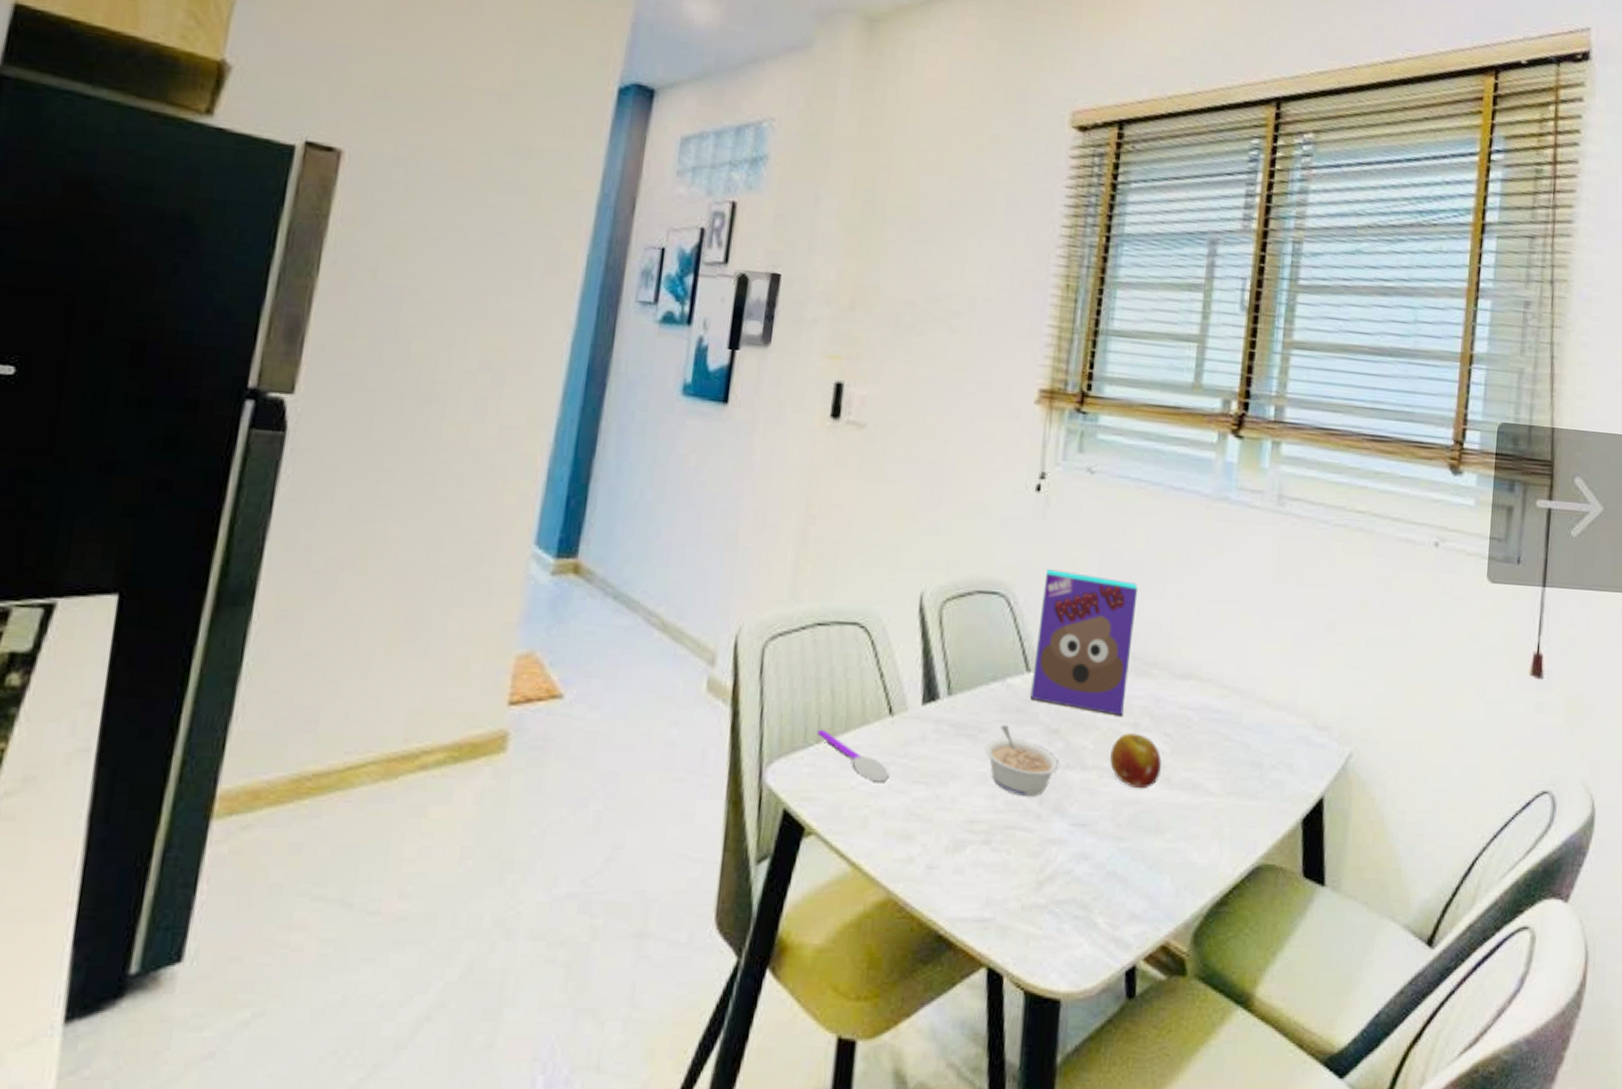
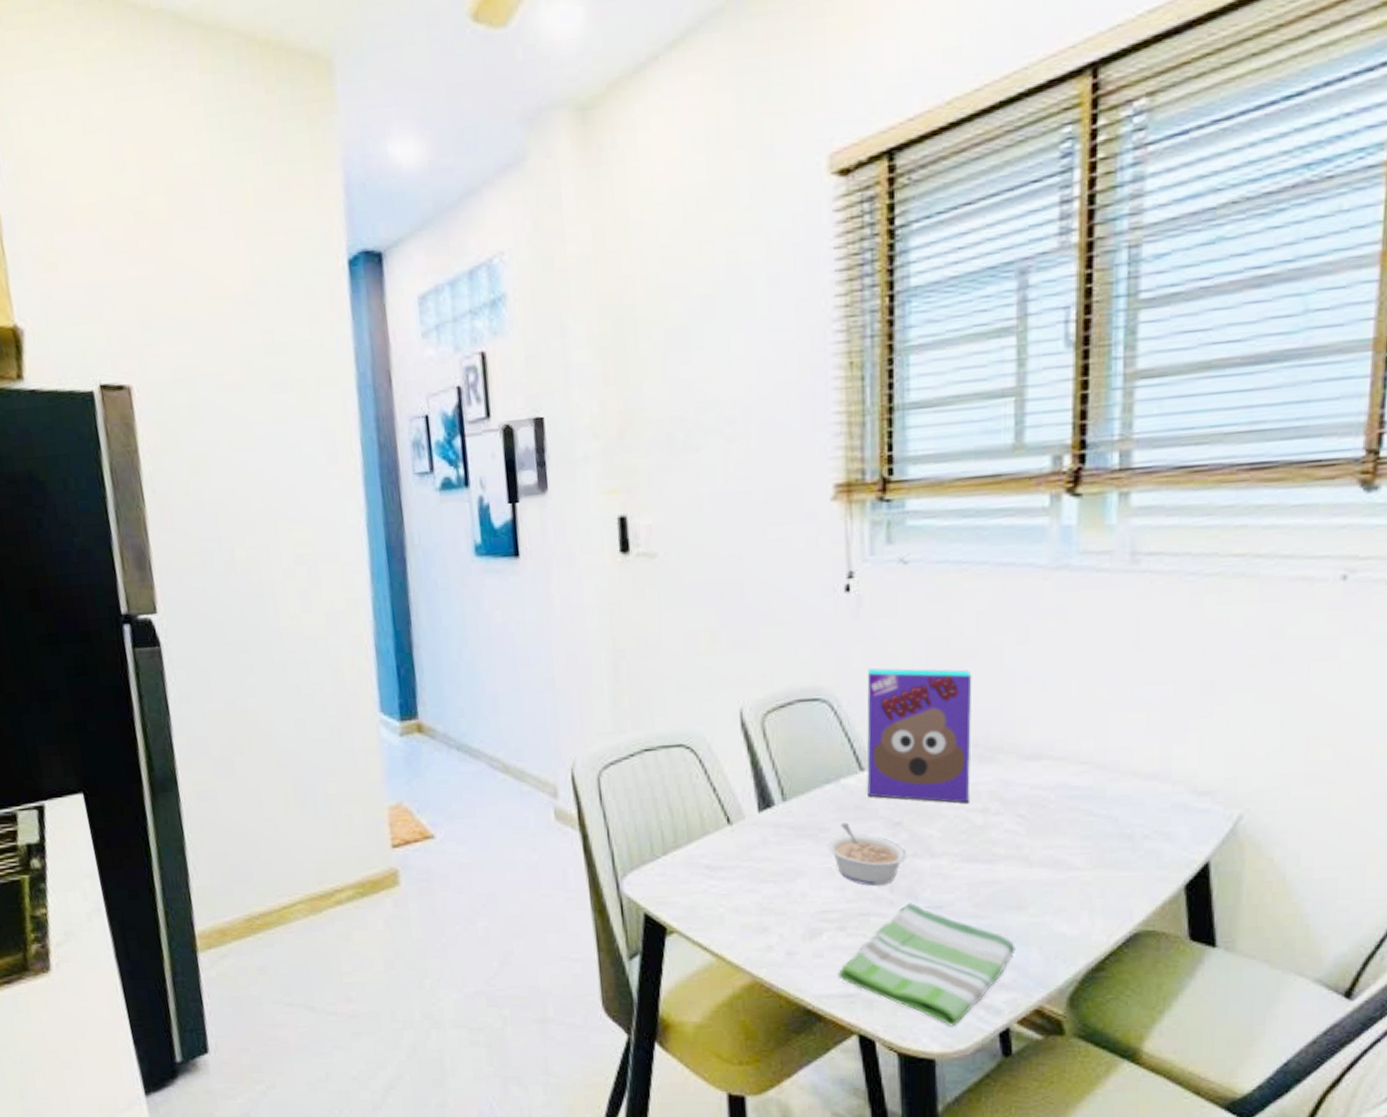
spoon: present [817,729,889,782] -> none [662,843,737,884]
dish towel: none [976,818,1150,961] -> present [838,903,1016,1027]
fruit: present [1110,733,1162,789] -> none [960,818,1018,870]

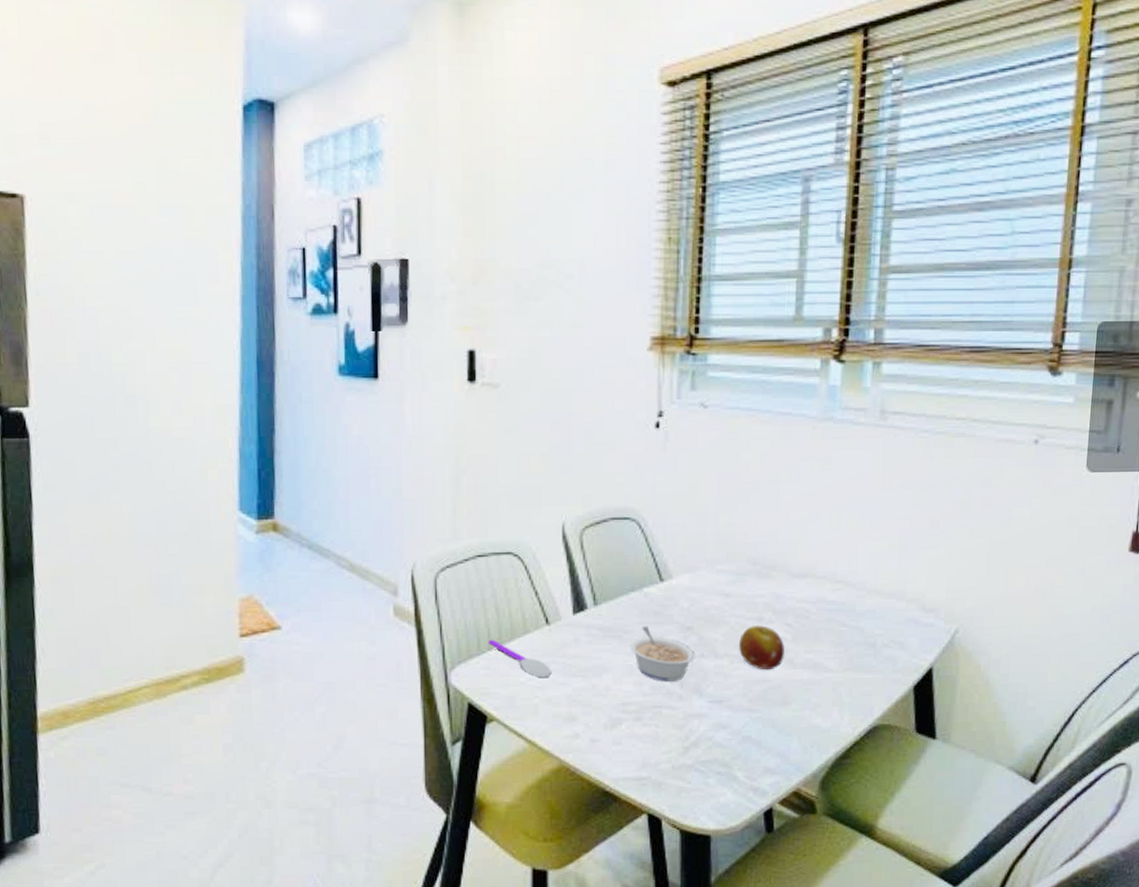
spoon: none [662,843,737,884] -> present [488,639,551,677]
dish towel: present [838,903,1016,1027] -> none [633,697,780,806]
cereal box: present [866,668,972,803] -> none [665,494,755,612]
fruit: none [960,818,1018,870] -> present [739,625,785,670]

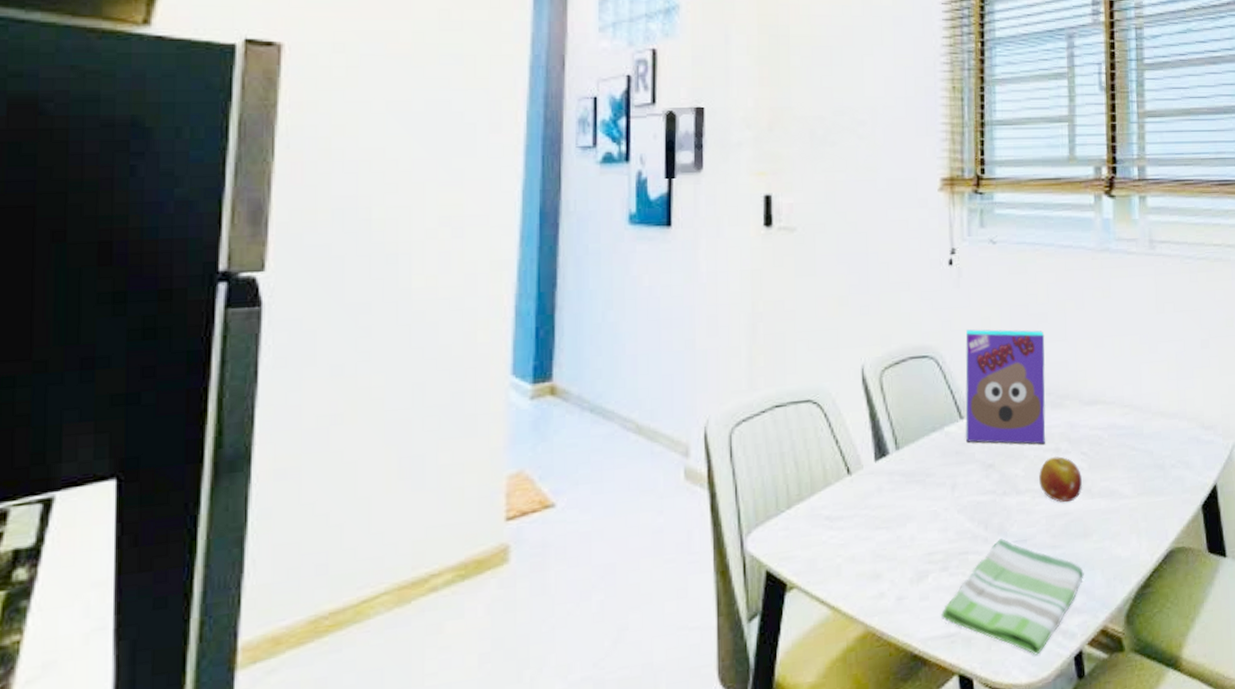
spoon: present [488,639,551,677] -> none [787,496,854,534]
legume: present [629,626,696,682] -> none [932,467,999,525]
dish towel: none [633,697,780,806] -> present [941,538,1084,656]
cereal box: none [665,494,755,612] -> present [965,329,1046,445]

